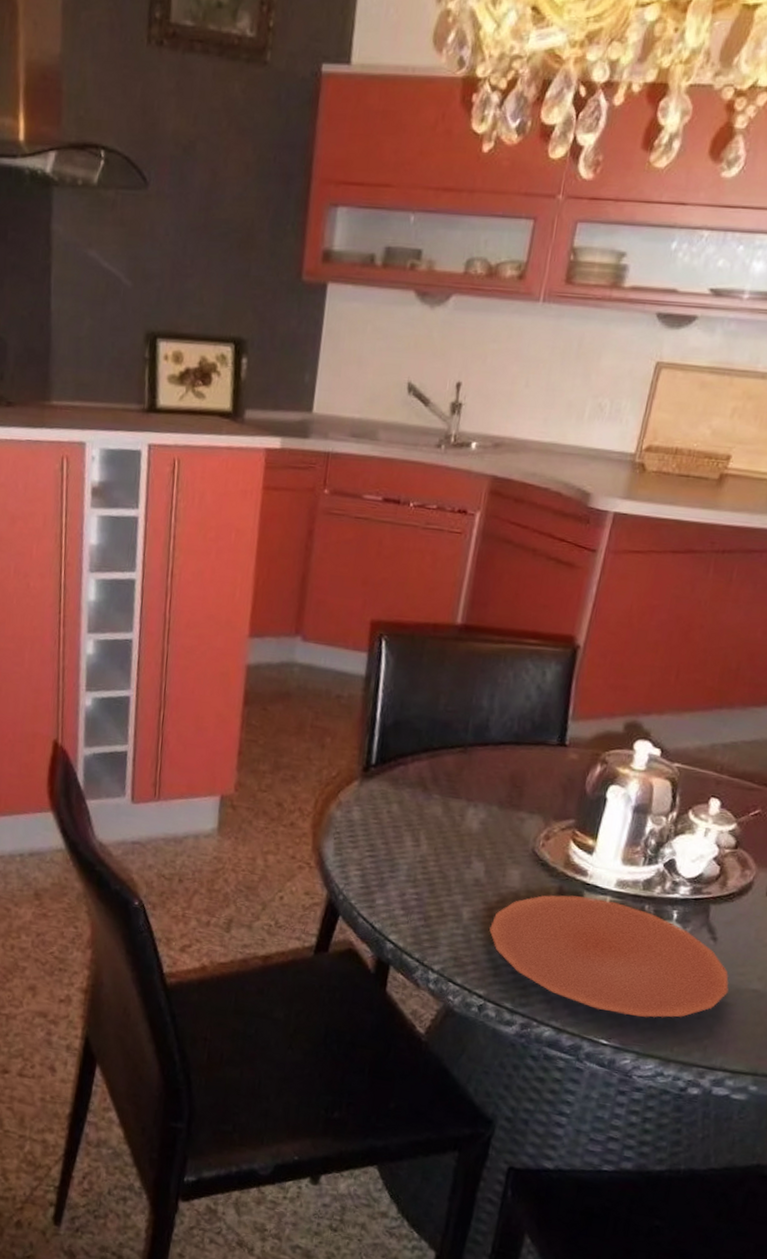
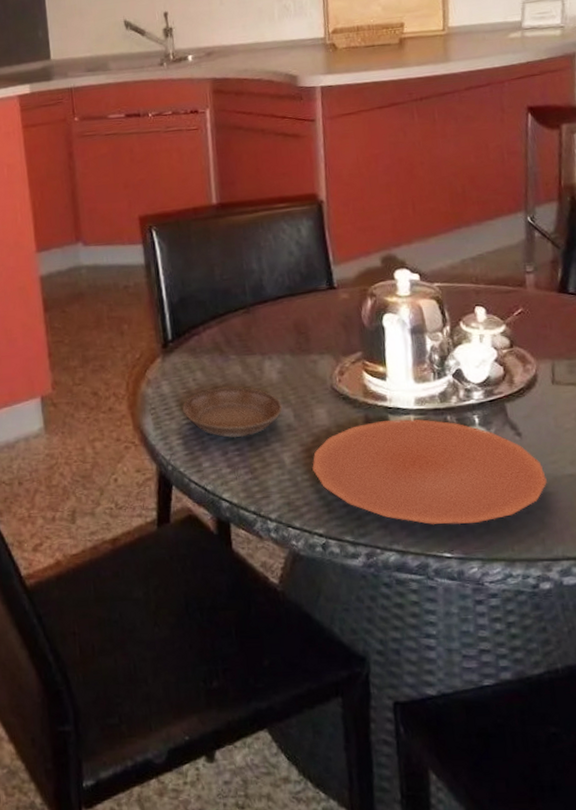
saucer: none [369,825,476,883] -> present [183,387,283,438]

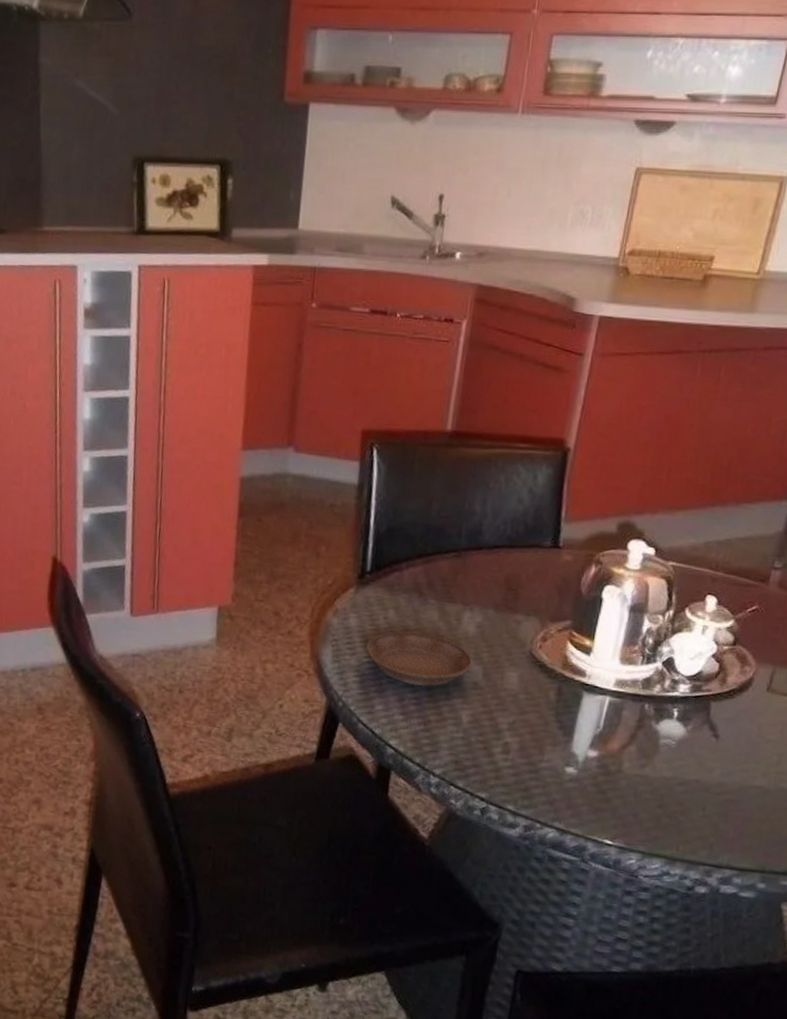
plate: present [312,419,547,525] -> none [489,695,733,817]

